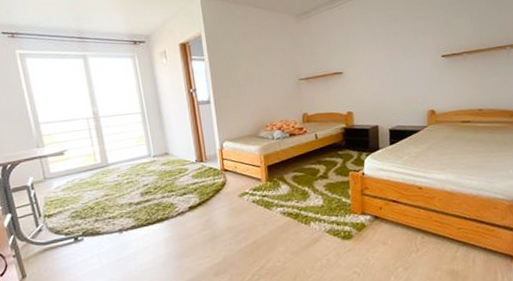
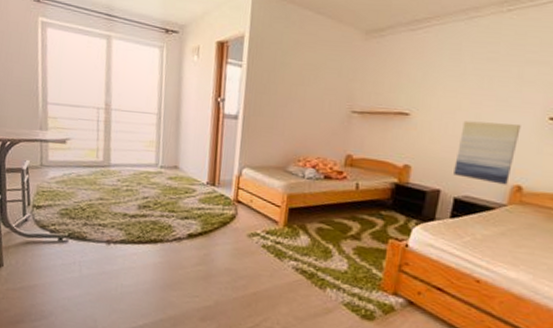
wall art: none [383,64,425,113] -> present [454,120,521,185]

